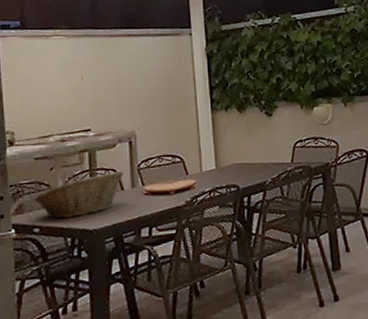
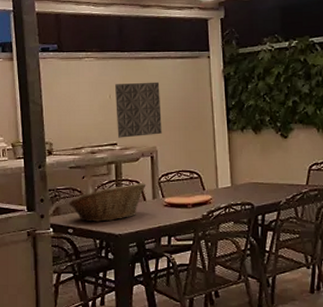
decorative wall panel: none [88,61,141,123] -> present [115,82,162,138]

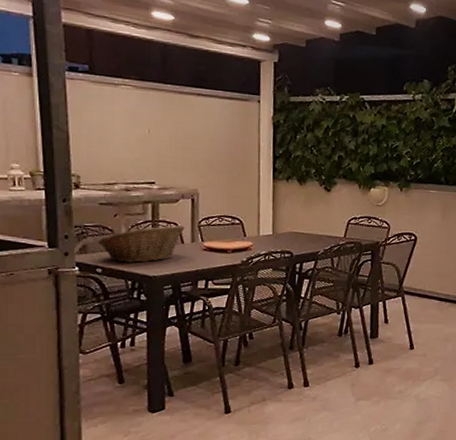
decorative wall panel: present [115,82,162,138] -> none [155,118,205,178]

